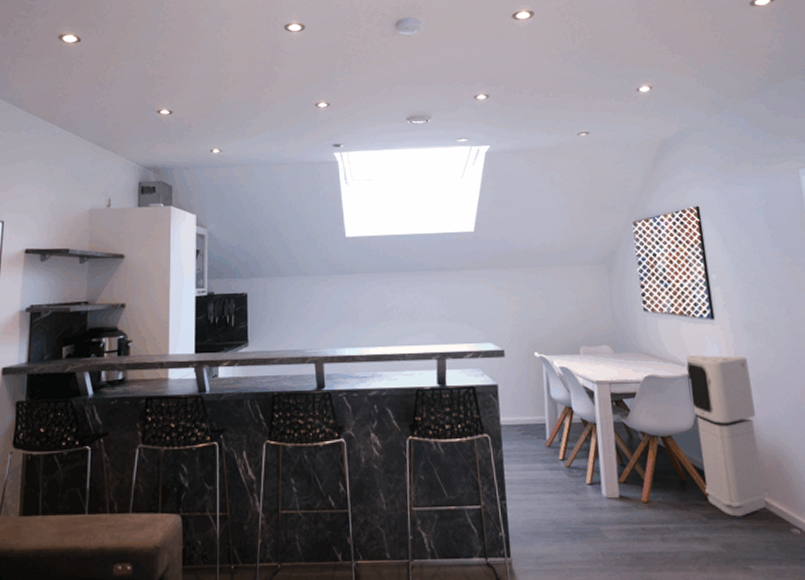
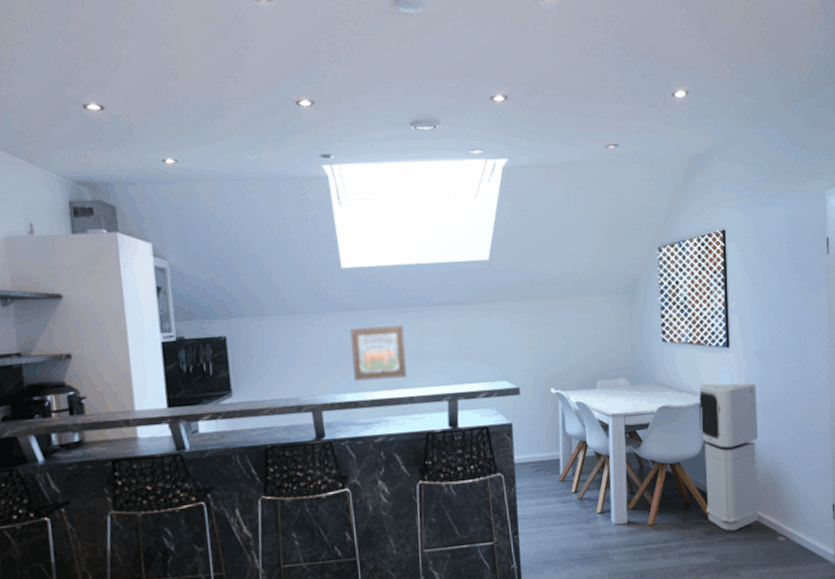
wall art: none [351,288,400,337] -> present [350,325,407,381]

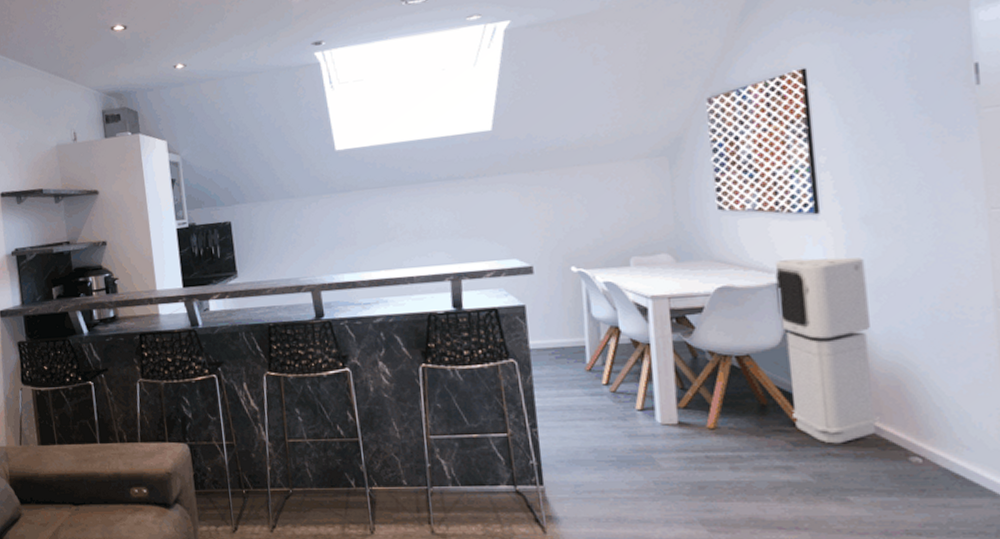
wall art: present [350,325,407,381] -> none [346,204,406,262]

